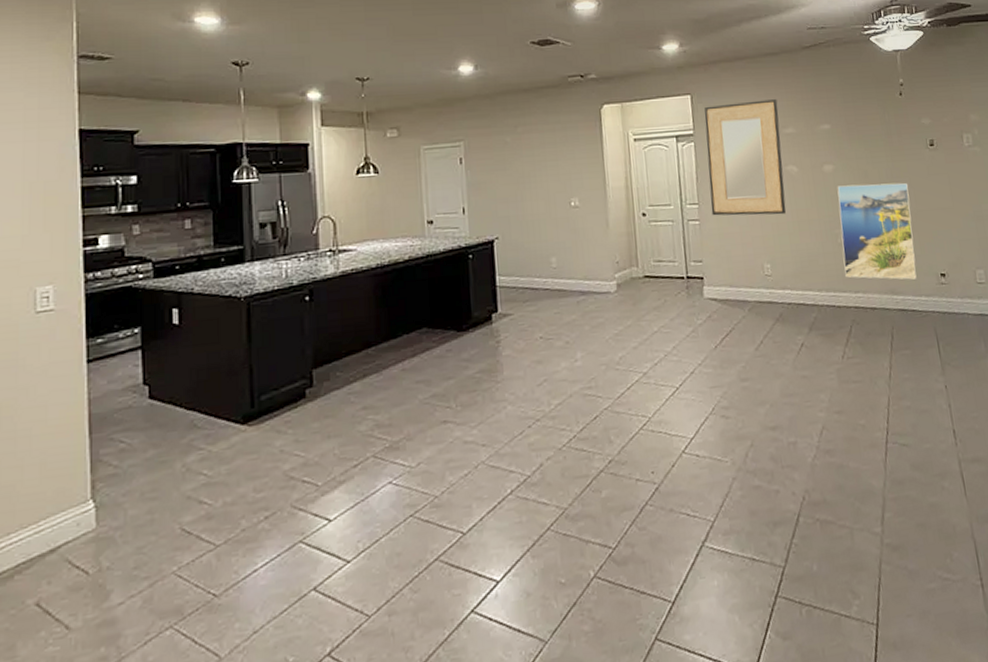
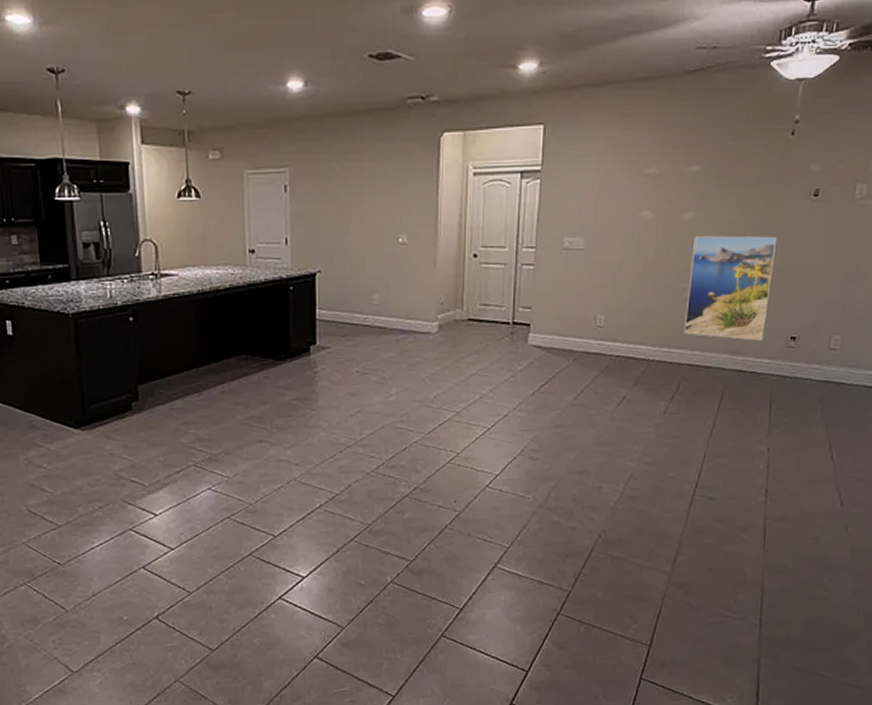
home mirror: present [704,99,786,216] -> none [549,134,644,264]

